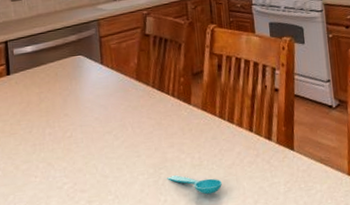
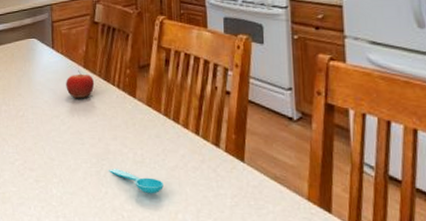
fruit: none [117,83,149,111] -> present [66,70,95,98]

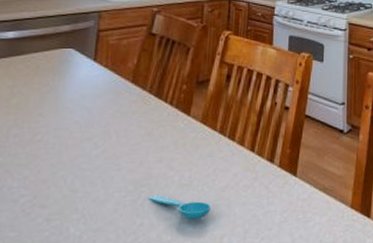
fruit: present [66,70,95,98] -> none [106,85,143,117]

